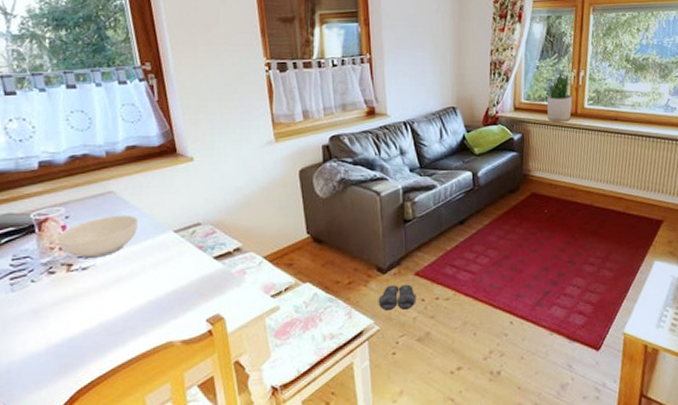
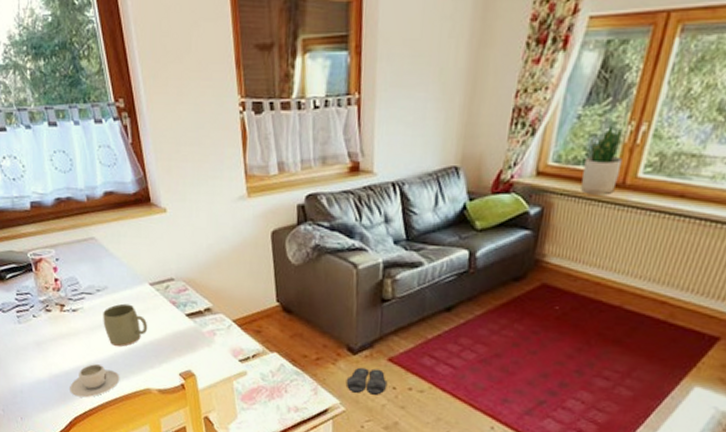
bowl: present [55,215,138,258] -> none [49,262,117,302]
teacup: none [73,324,137,365] -> present [70,364,120,398]
mug: none [118,254,172,300] -> present [103,303,148,346]

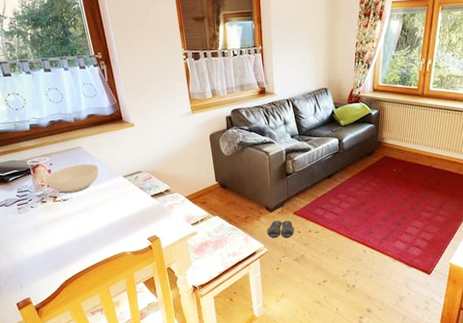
bowl: none [49,262,117,302] -> present [44,164,98,193]
teacup: present [70,364,120,398] -> none [61,238,102,264]
mug: present [103,303,148,346] -> none [88,192,123,223]
planter: present [581,125,623,196] -> none [400,61,420,101]

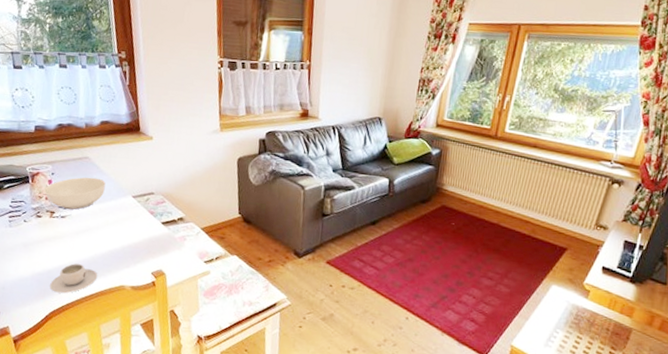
teacup: none [61,238,102,264] -> present [50,263,98,294]
slippers: present [268,220,295,238] -> none [293,268,326,291]

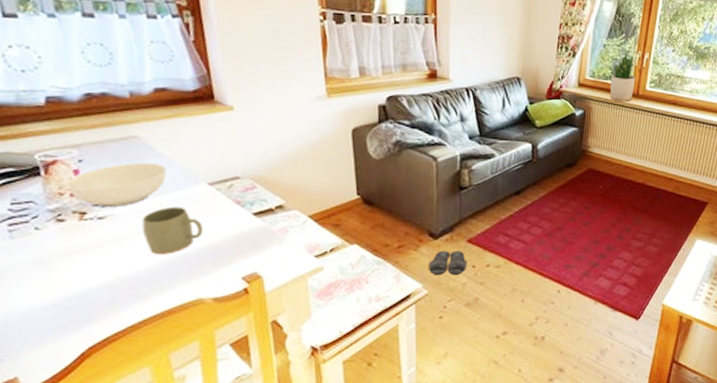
teacup: present [50,263,98,294] -> none [85,278,162,320]
mug: none [87,212,128,249] -> present [142,206,204,254]
slippers: none [293,268,326,291] -> present [429,250,468,275]
planter: none [467,95,495,143] -> present [610,53,635,102]

